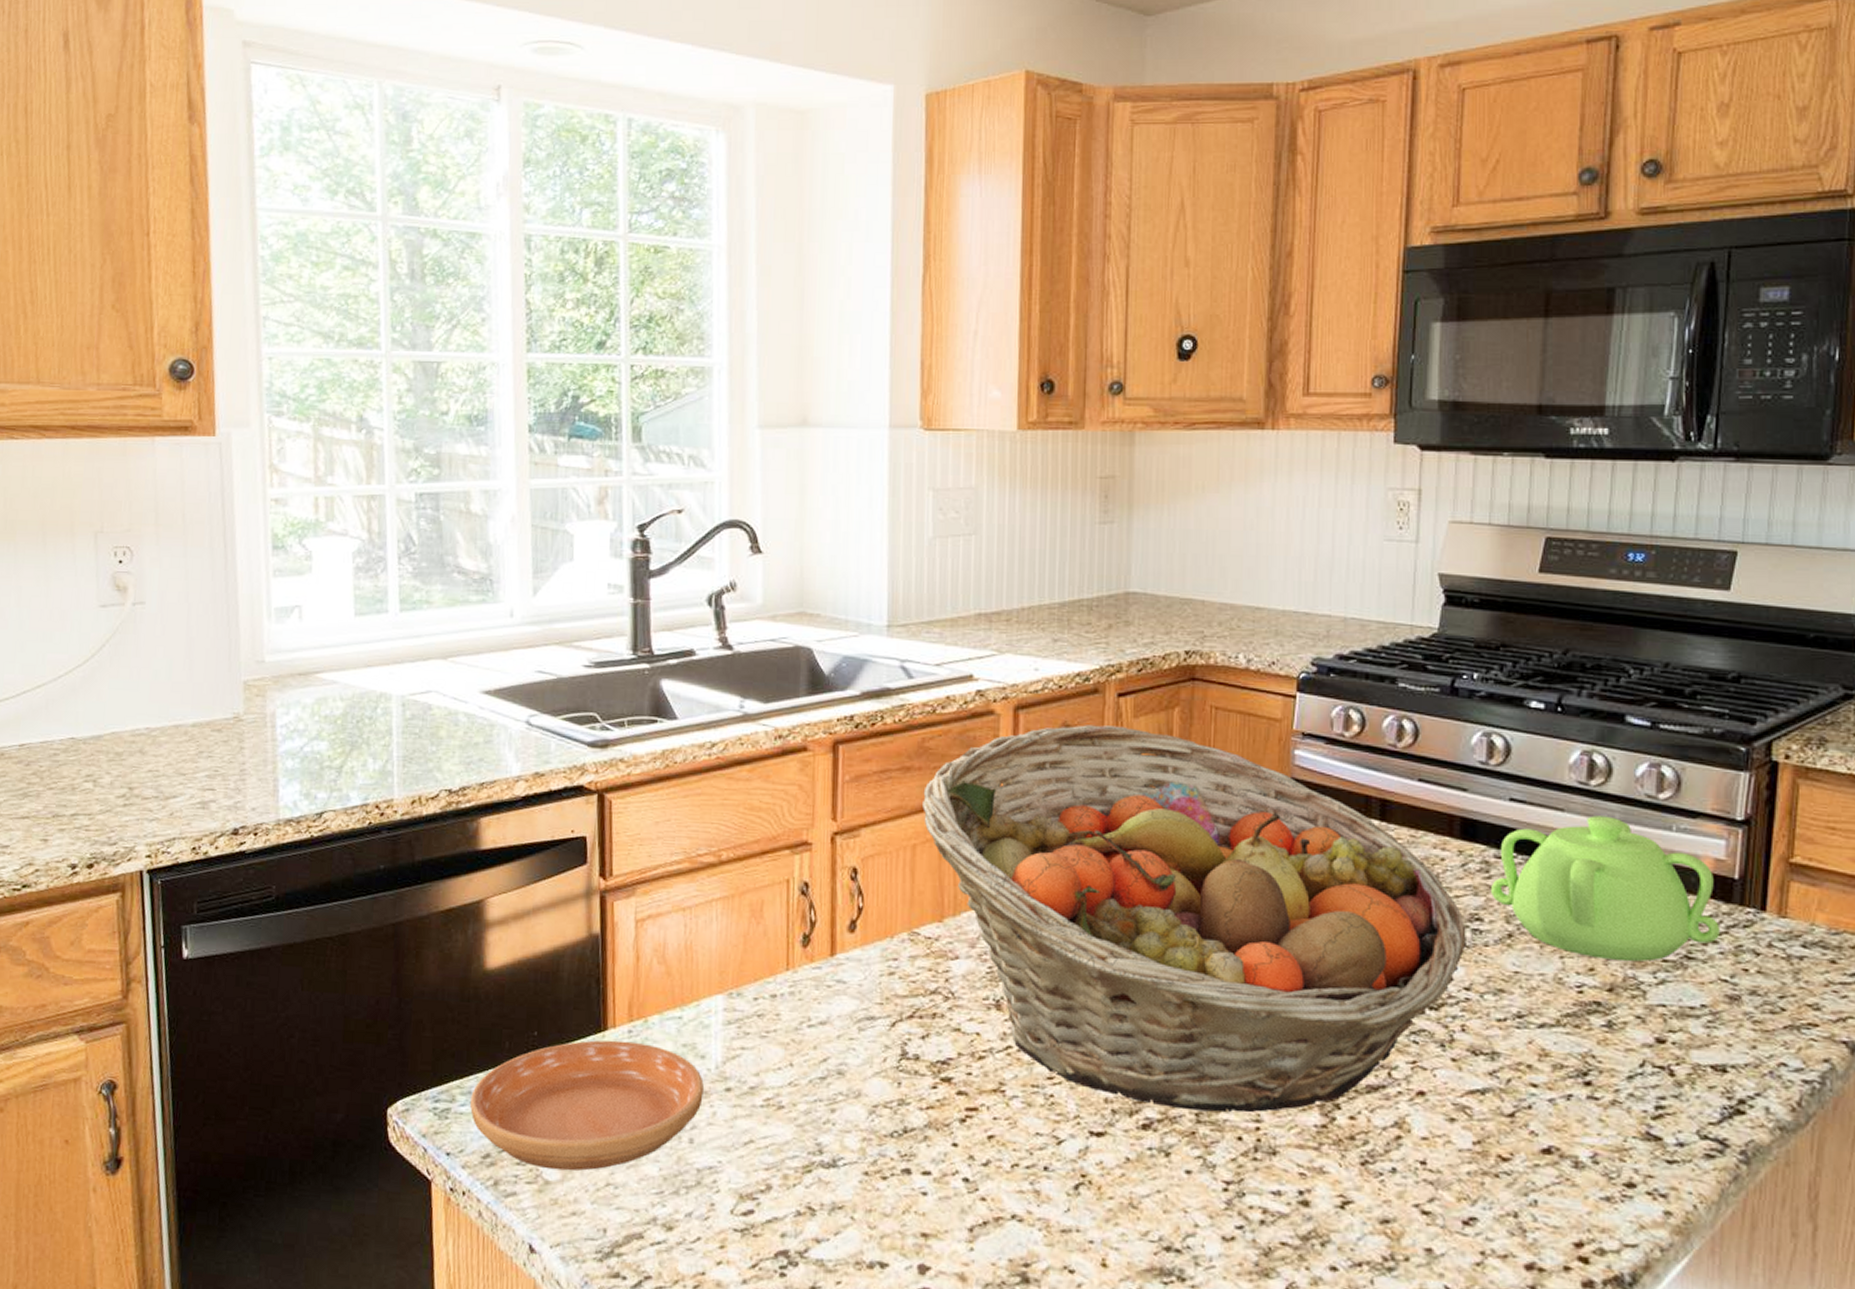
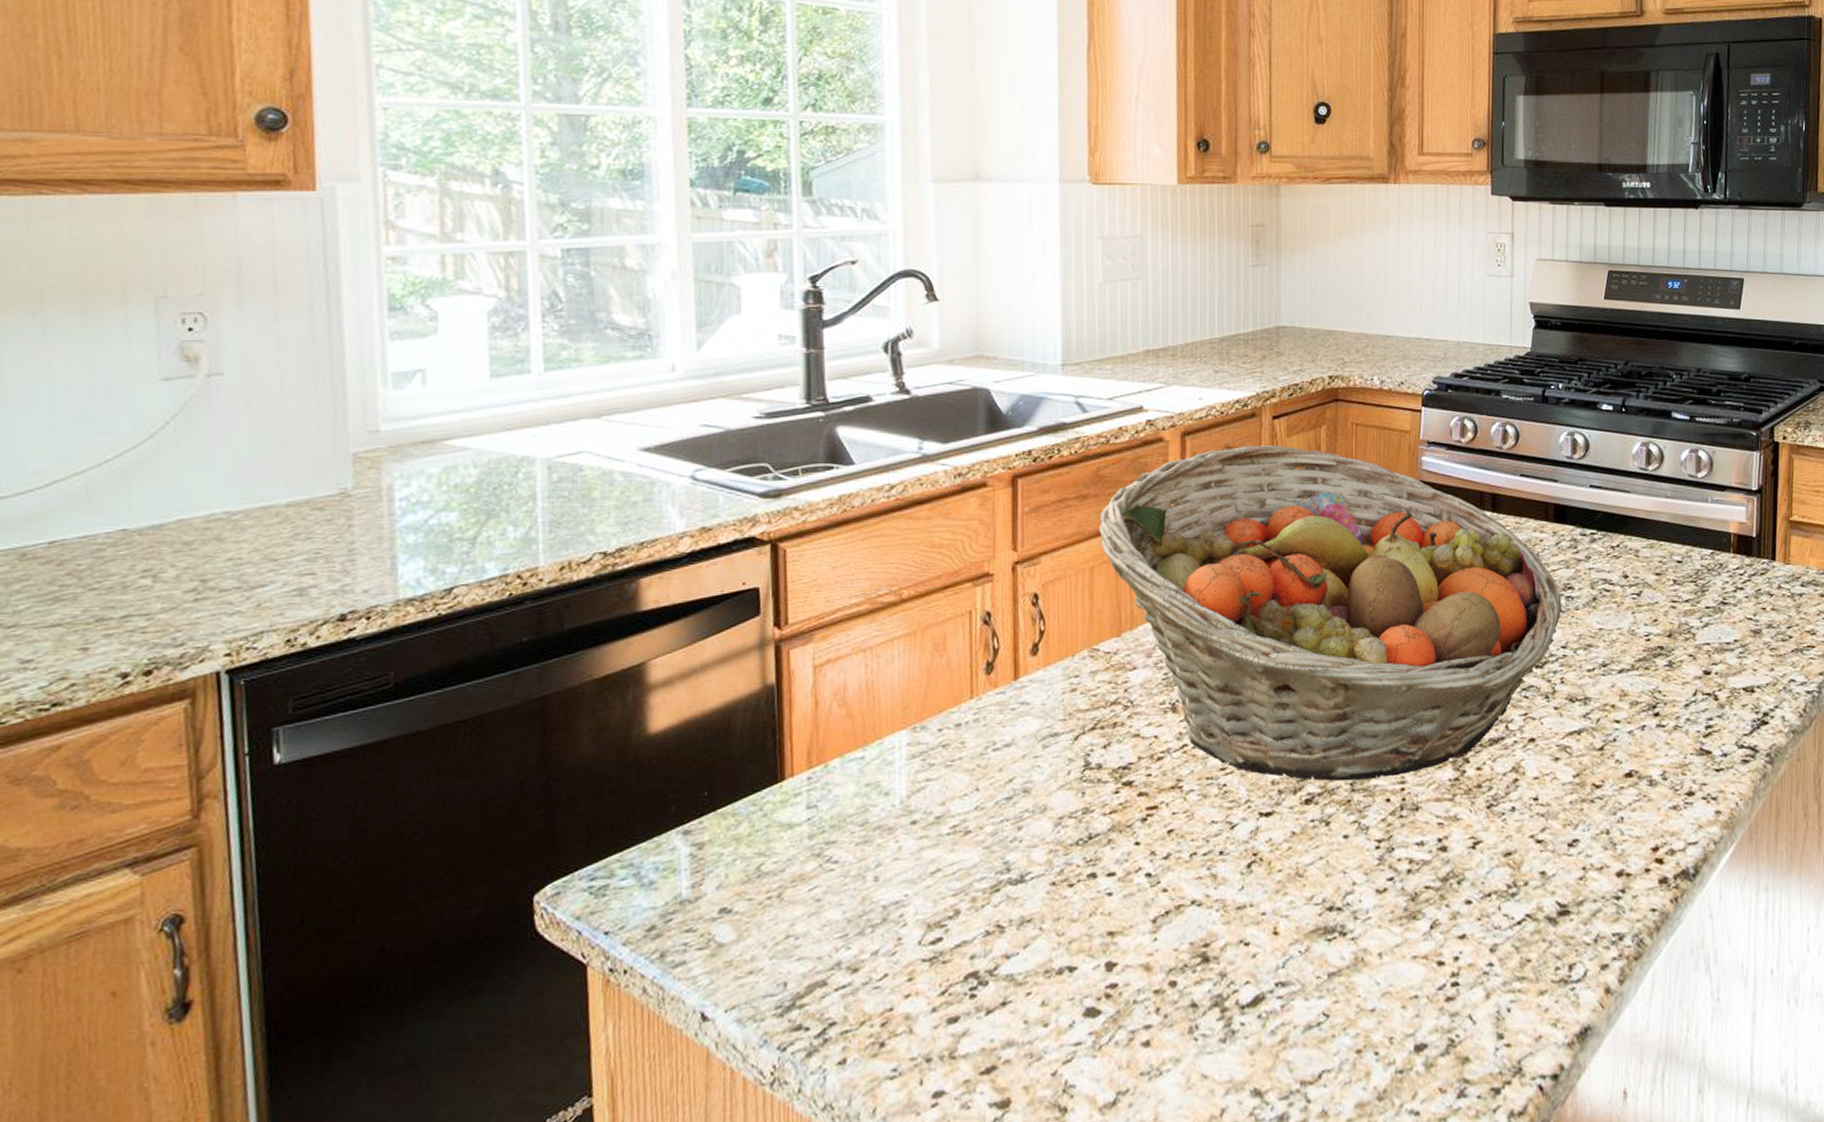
saucer: present [470,1040,704,1171] -> none [632,788,888,932]
teapot: present [1491,815,1719,962] -> none [1579,494,1745,612]

